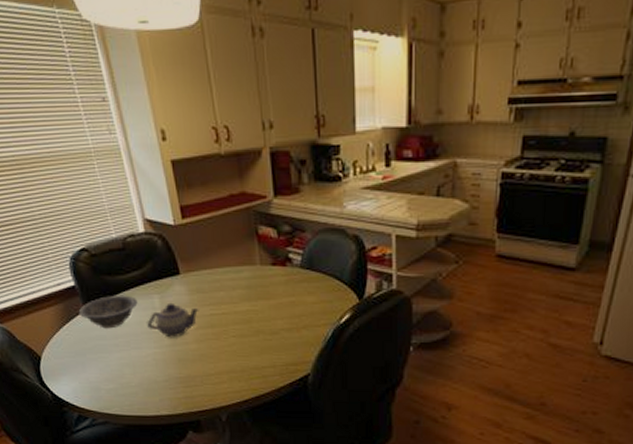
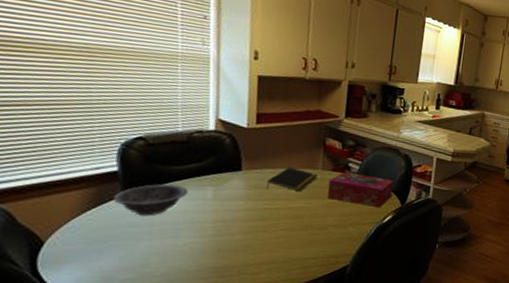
teapot: present [146,302,199,338] -> none [191,195,253,229]
notepad: none [208,265,258,293] -> present [266,167,318,191]
tissue box: none [270,265,346,304] -> present [327,172,394,207]

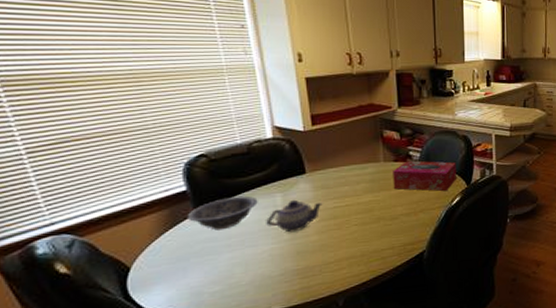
teapot: none [191,195,253,229] -> present [265,199,323,233]
notepad: present [266,167,318,191] -> none [333,163,381,189]

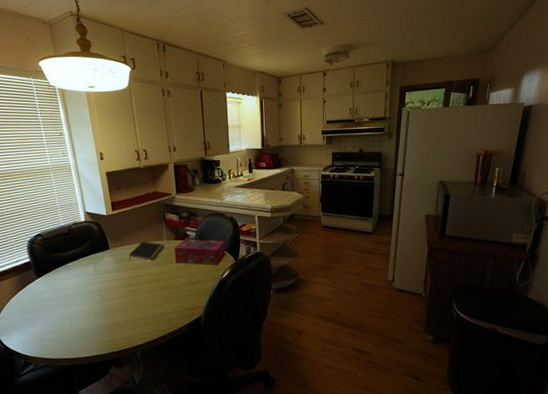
bowl: present [187,195,258,231] -> none [31,266,77,292]
teapot: present [265,199,323,233] -> none [82,270,123,296]
notepad: none [333,163,381,189] -> present [129,241,165,262]

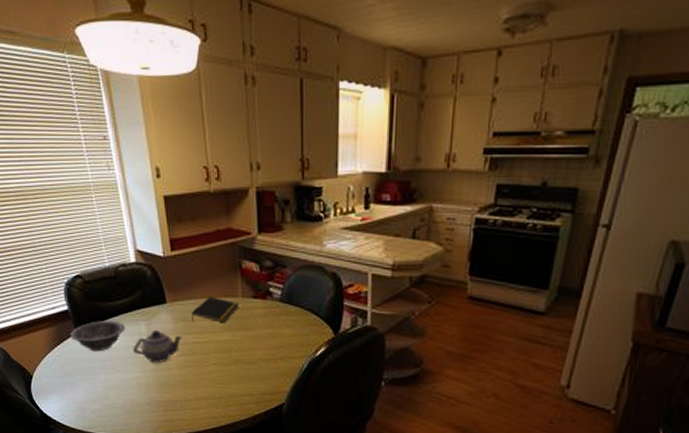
bowl: none [31,266,77,292] -> present [70,320,126,352]
teapot: none [82,270,123,296] -> present [132,329,183,364]
tissue box: present [174,239,226,265] -> none [251,298,322,338]

